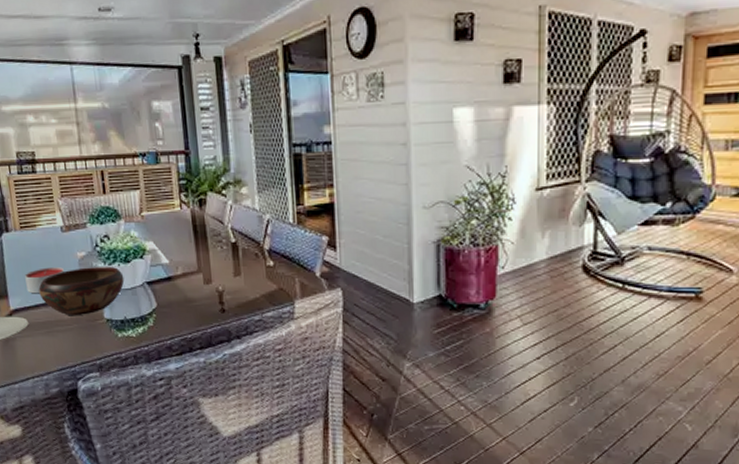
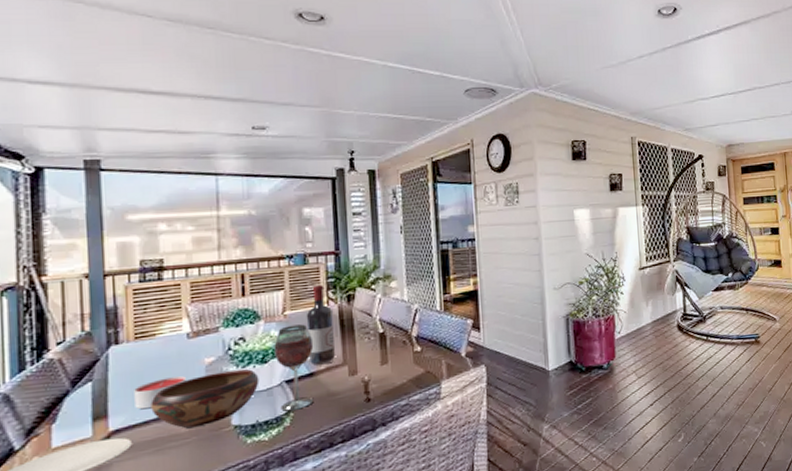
wineglass: none [134,227,173,312] -> present [274,324,314,411]
wine bottle: none [161,187,190,270] -> present [306,285,336,365]

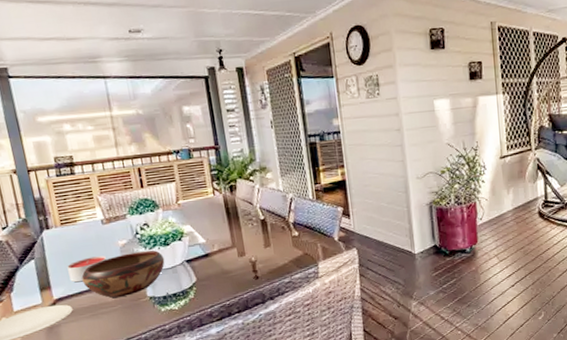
wineglass: present [274,324,314,411] -> none [172,212,211,286]
wine bottle: present [306,285,336,365] -> none [196,177,225,248]

